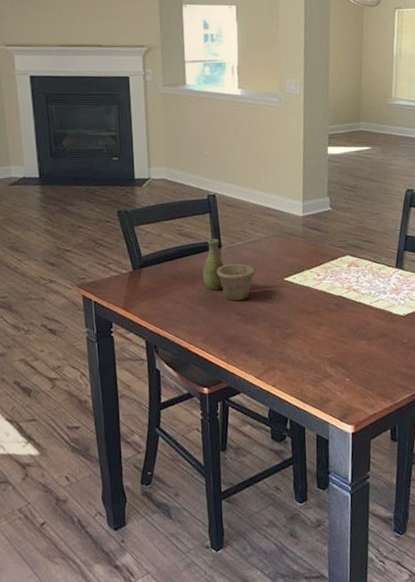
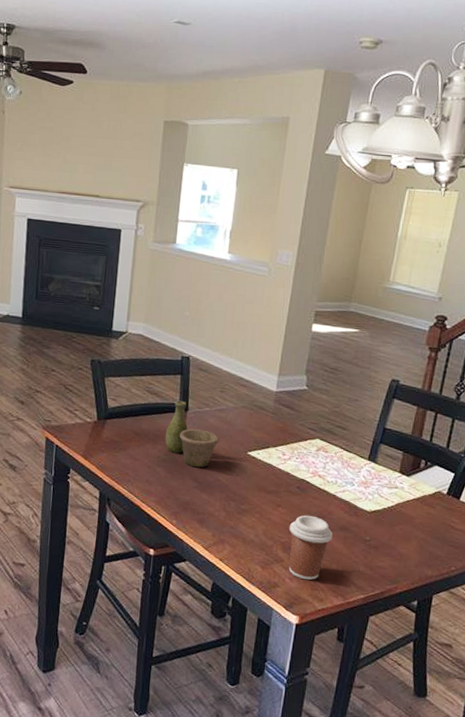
coffee cup: none [333,328,374,390] -> present [288,515,333,581]

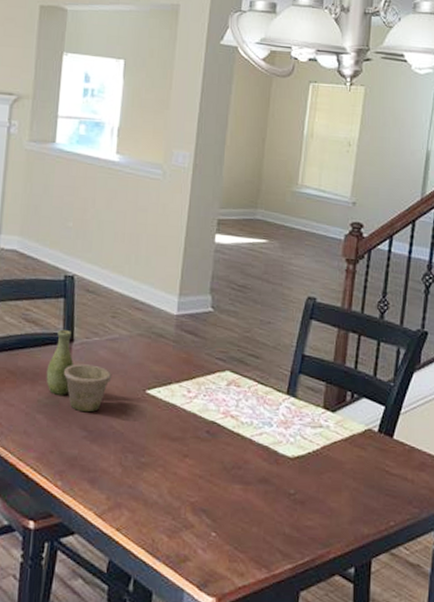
coffee cup: present [288,515,333,581] -> none [198,466,251,550]

